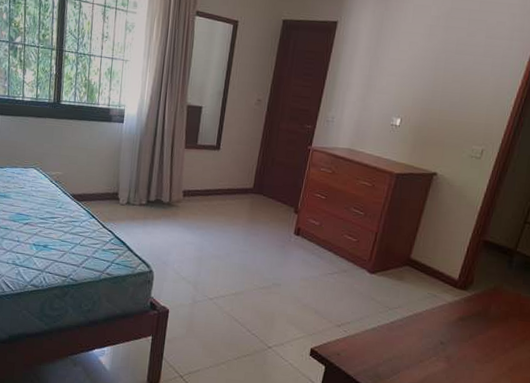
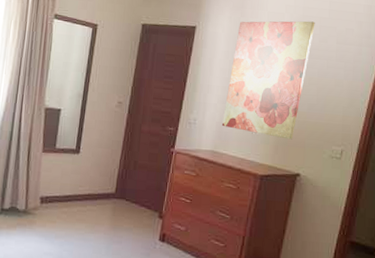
wall art: none [359,14,464,139] -> present [221,21,315,140]

